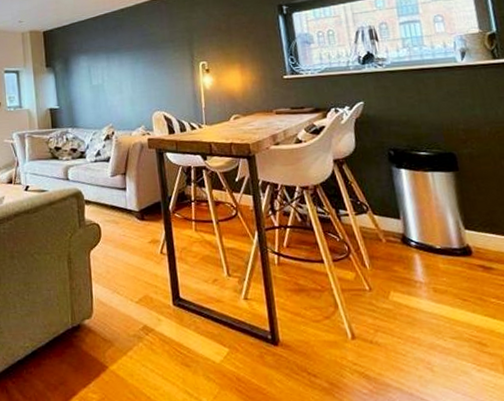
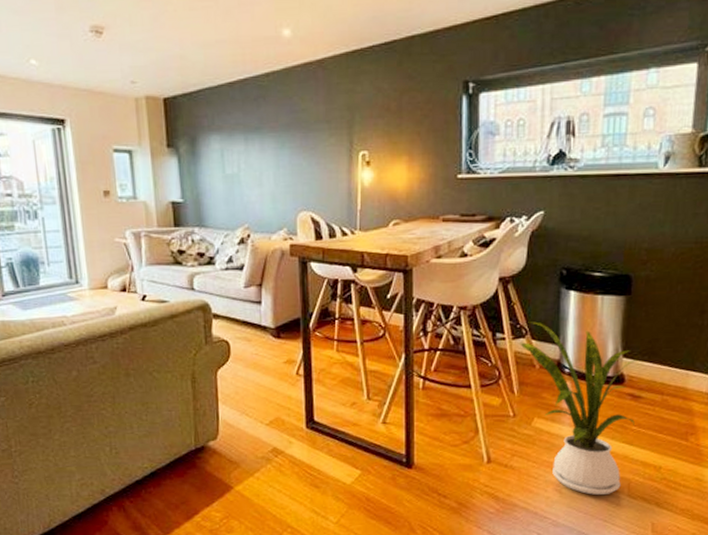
house plant: none [363,198,494,373] -> present [520,321,638,495]

